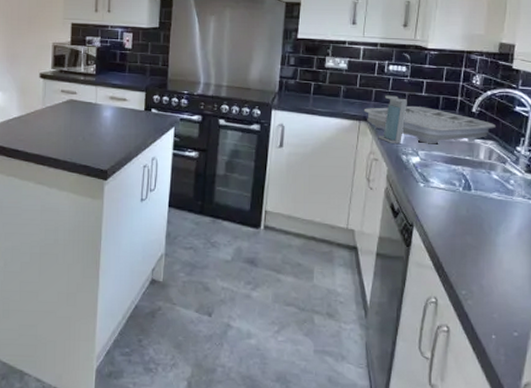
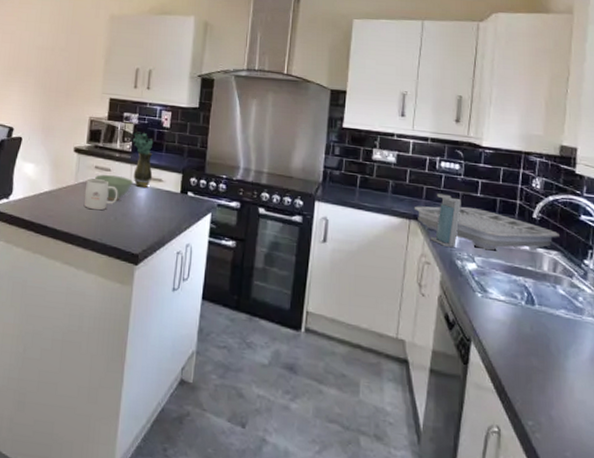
mug: none [52,102,85,132] -> present [83,178,118,211]
bowl: none [62,98,99,122] -> present [95,174,134,201]
vase: none [97,52,117,107] -> present [133,129,154,188]

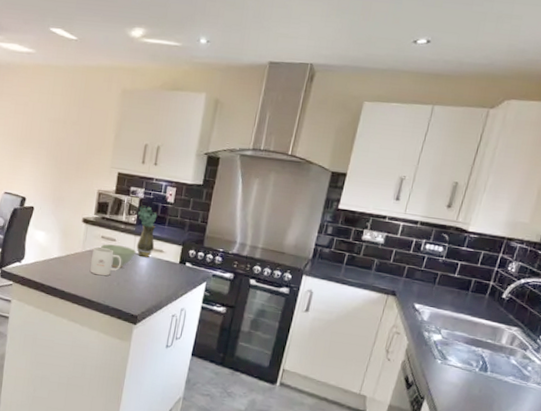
dish rack: present [414,206,561,251] -> none [393,283,524,327]
soap dispenser: present [430,193,461,248] -> none [403,273,439,322]

